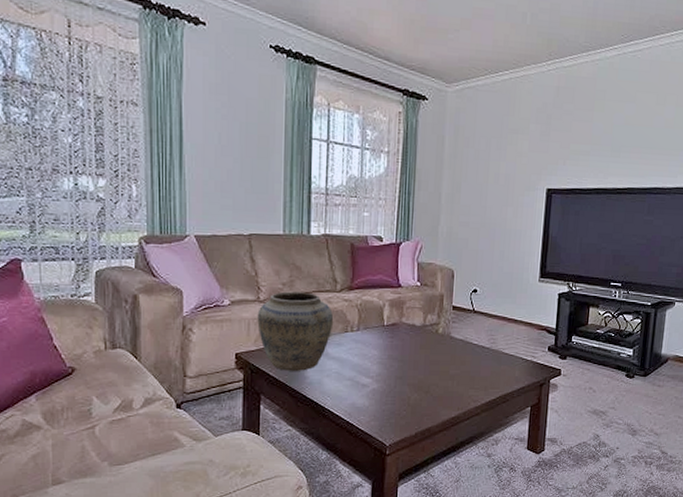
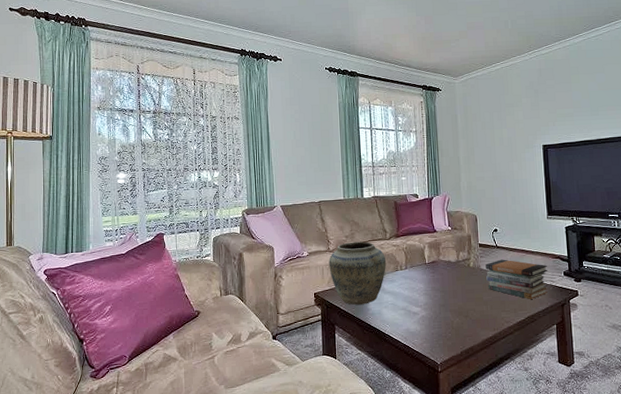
book stack: none [456,327,531,376] -> present [485,259,548,299]

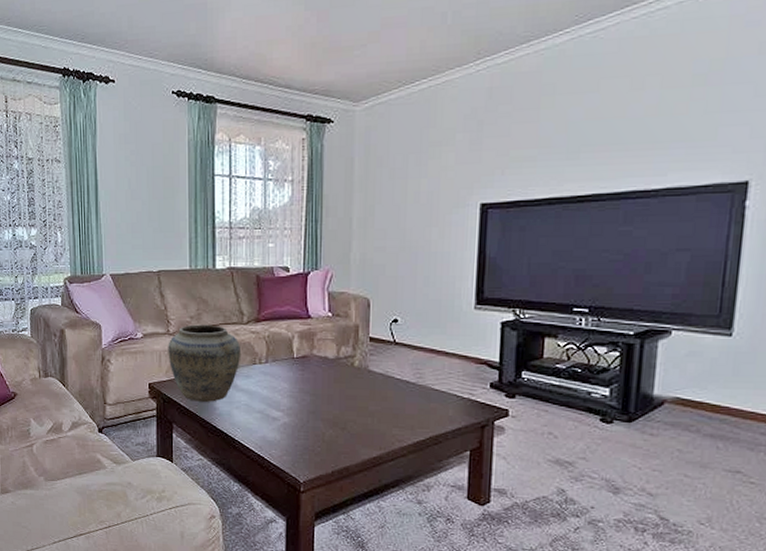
book stack: present [485,259,548,299] -> none [376,360,467,415]

